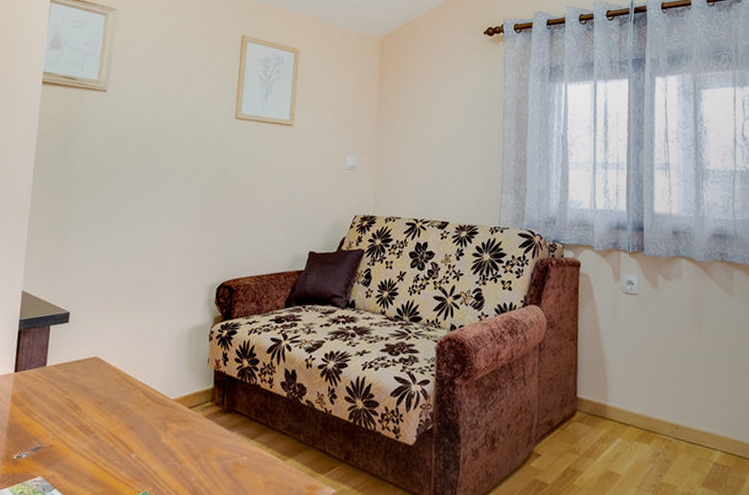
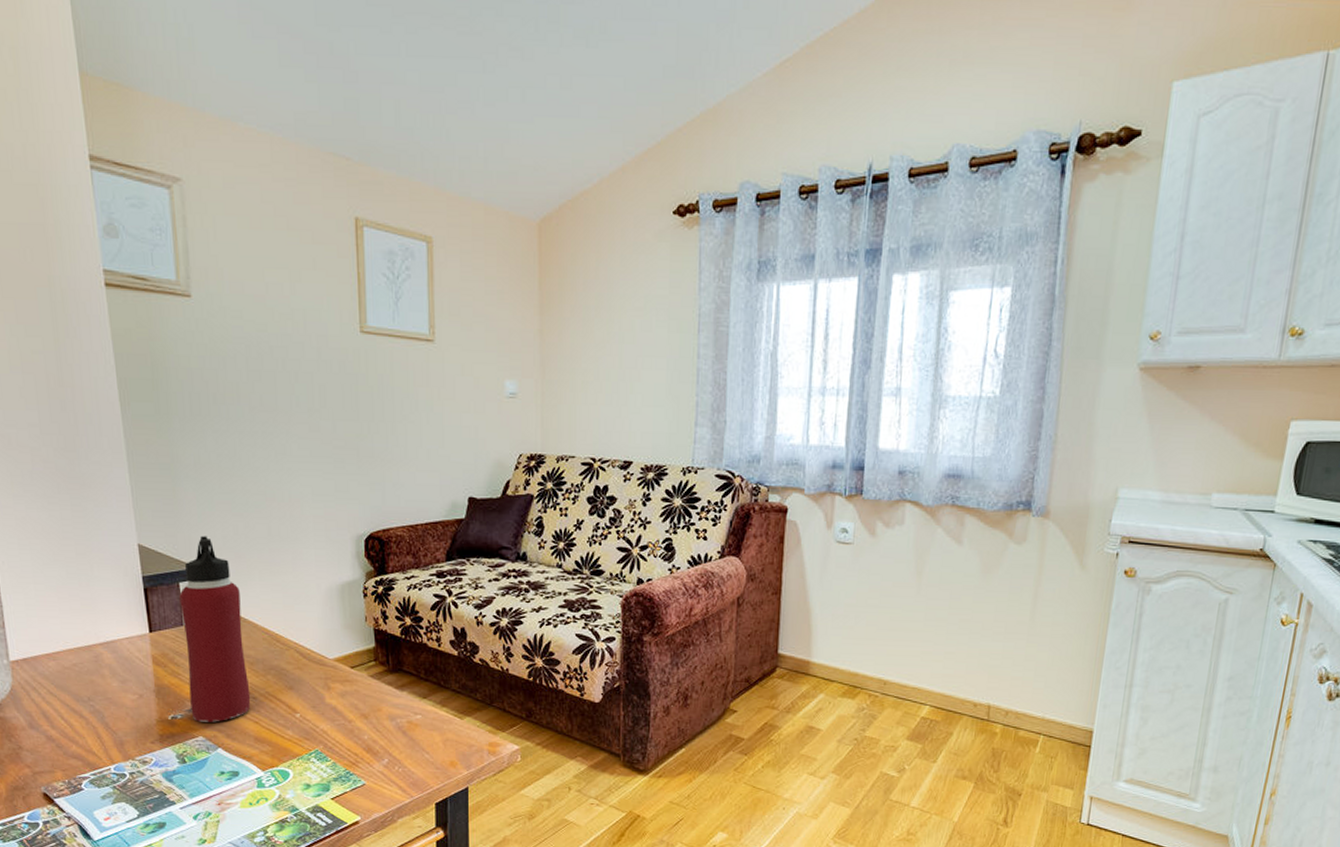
water bottle: none [36,284,102,462] -> present [179,535,251,722]

